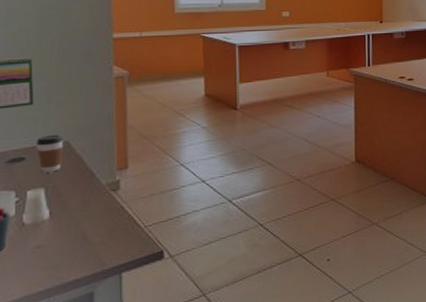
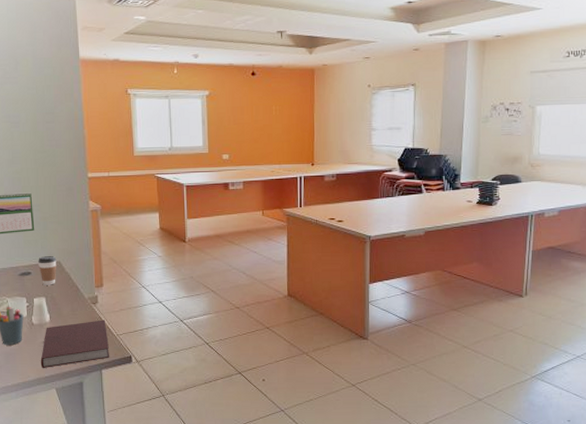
notebook: none [32,209,133,282] -> present [40,320,109,369]

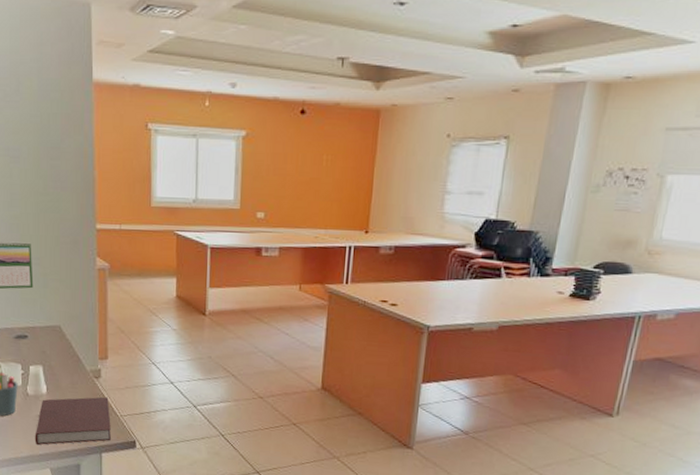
coffee cup: present [38,256,57,285] -> none [36,318,57,353]

